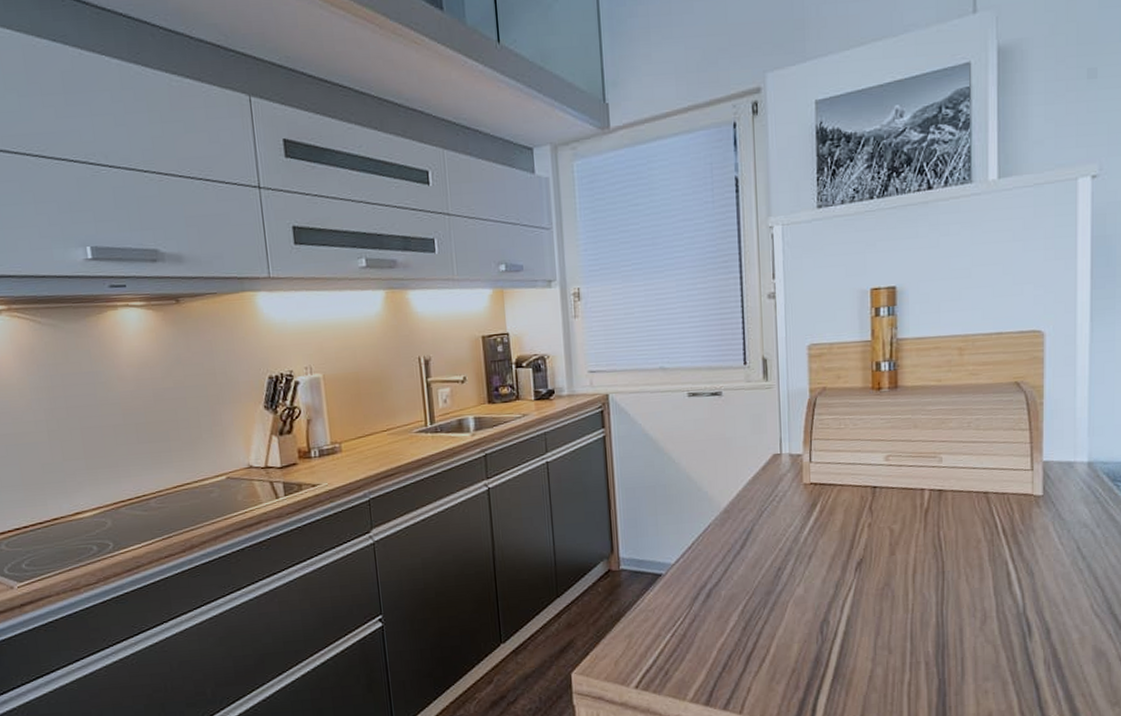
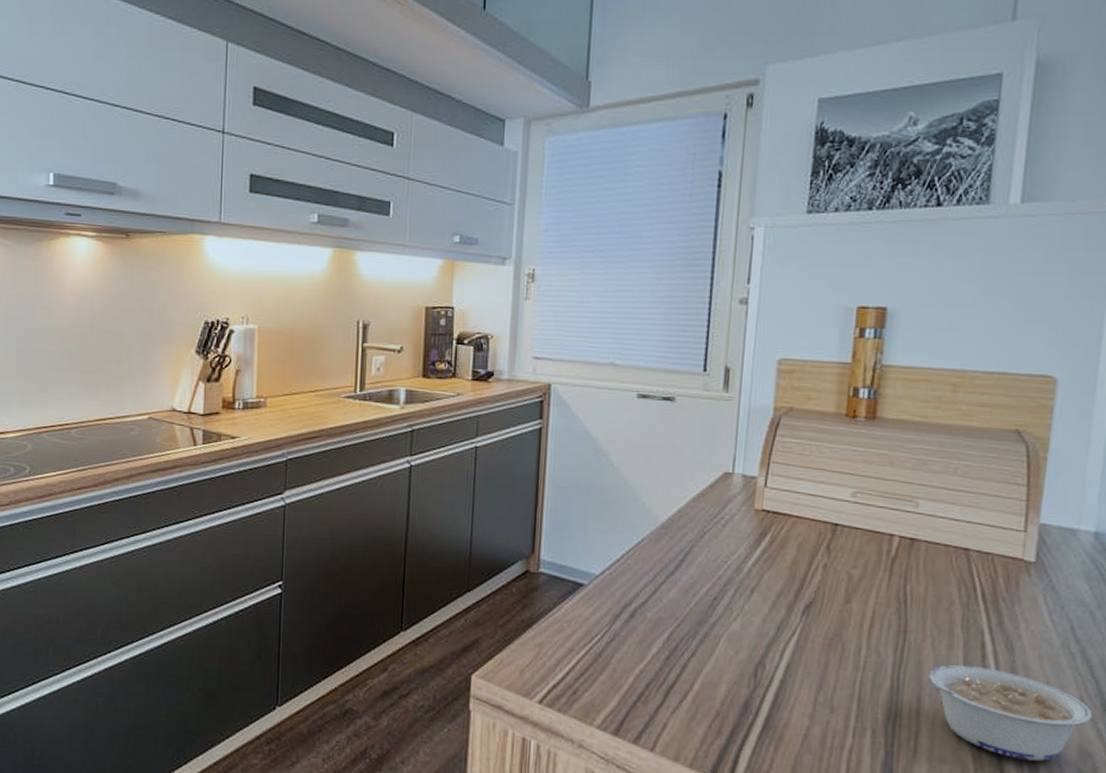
legume: none [961,593,1102,667] -> present [921,665,1093,762]

